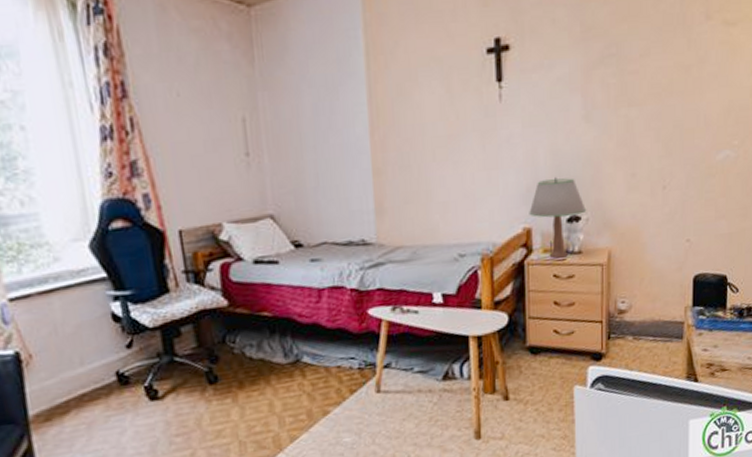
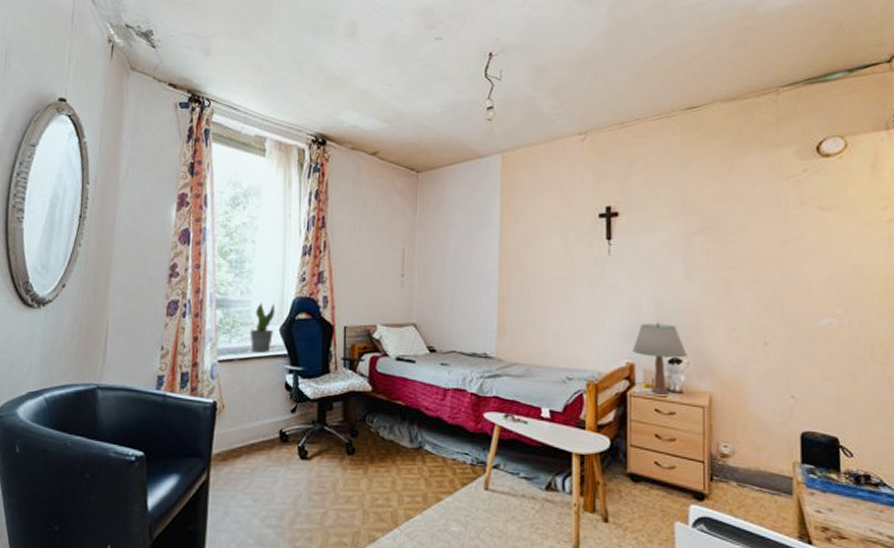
potted plant: none [46,212,82,283] -> present [250,303,276,354]

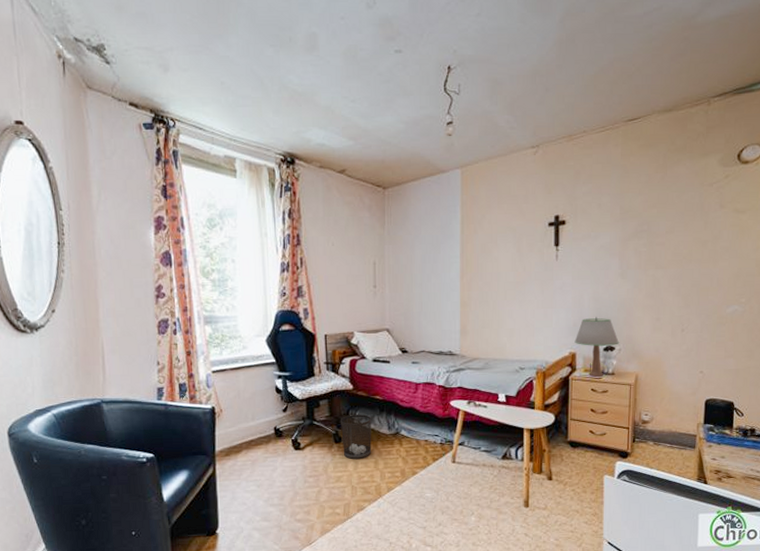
potted plant: present [250,303,276,354] -> none [239,317,261,363]
waste bin: none [354,421,390,476] -> present [340,414,372,459]

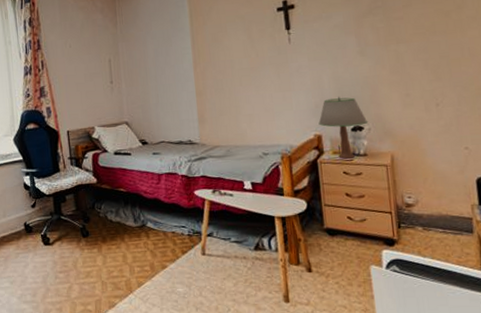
waste bin: present [340,414,372,459] -> none [86,207,119,253]

